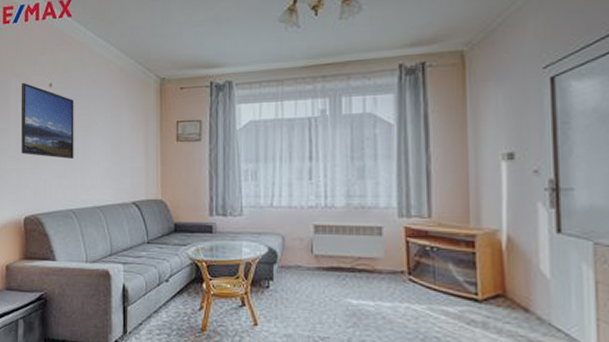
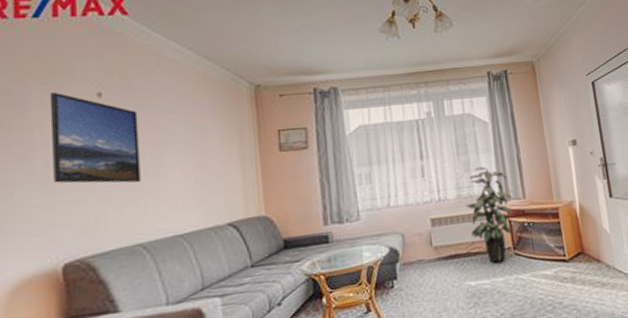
indoor plant: none [355,174,414,285] -> present [466,166,514,263]

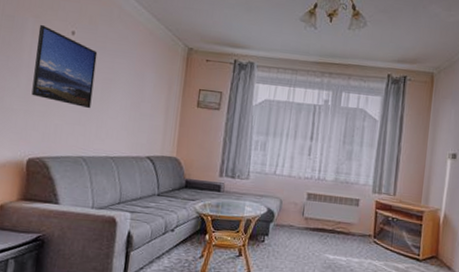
indoor plant: present [466,166,514,263] -> none [340,158,384,246]

